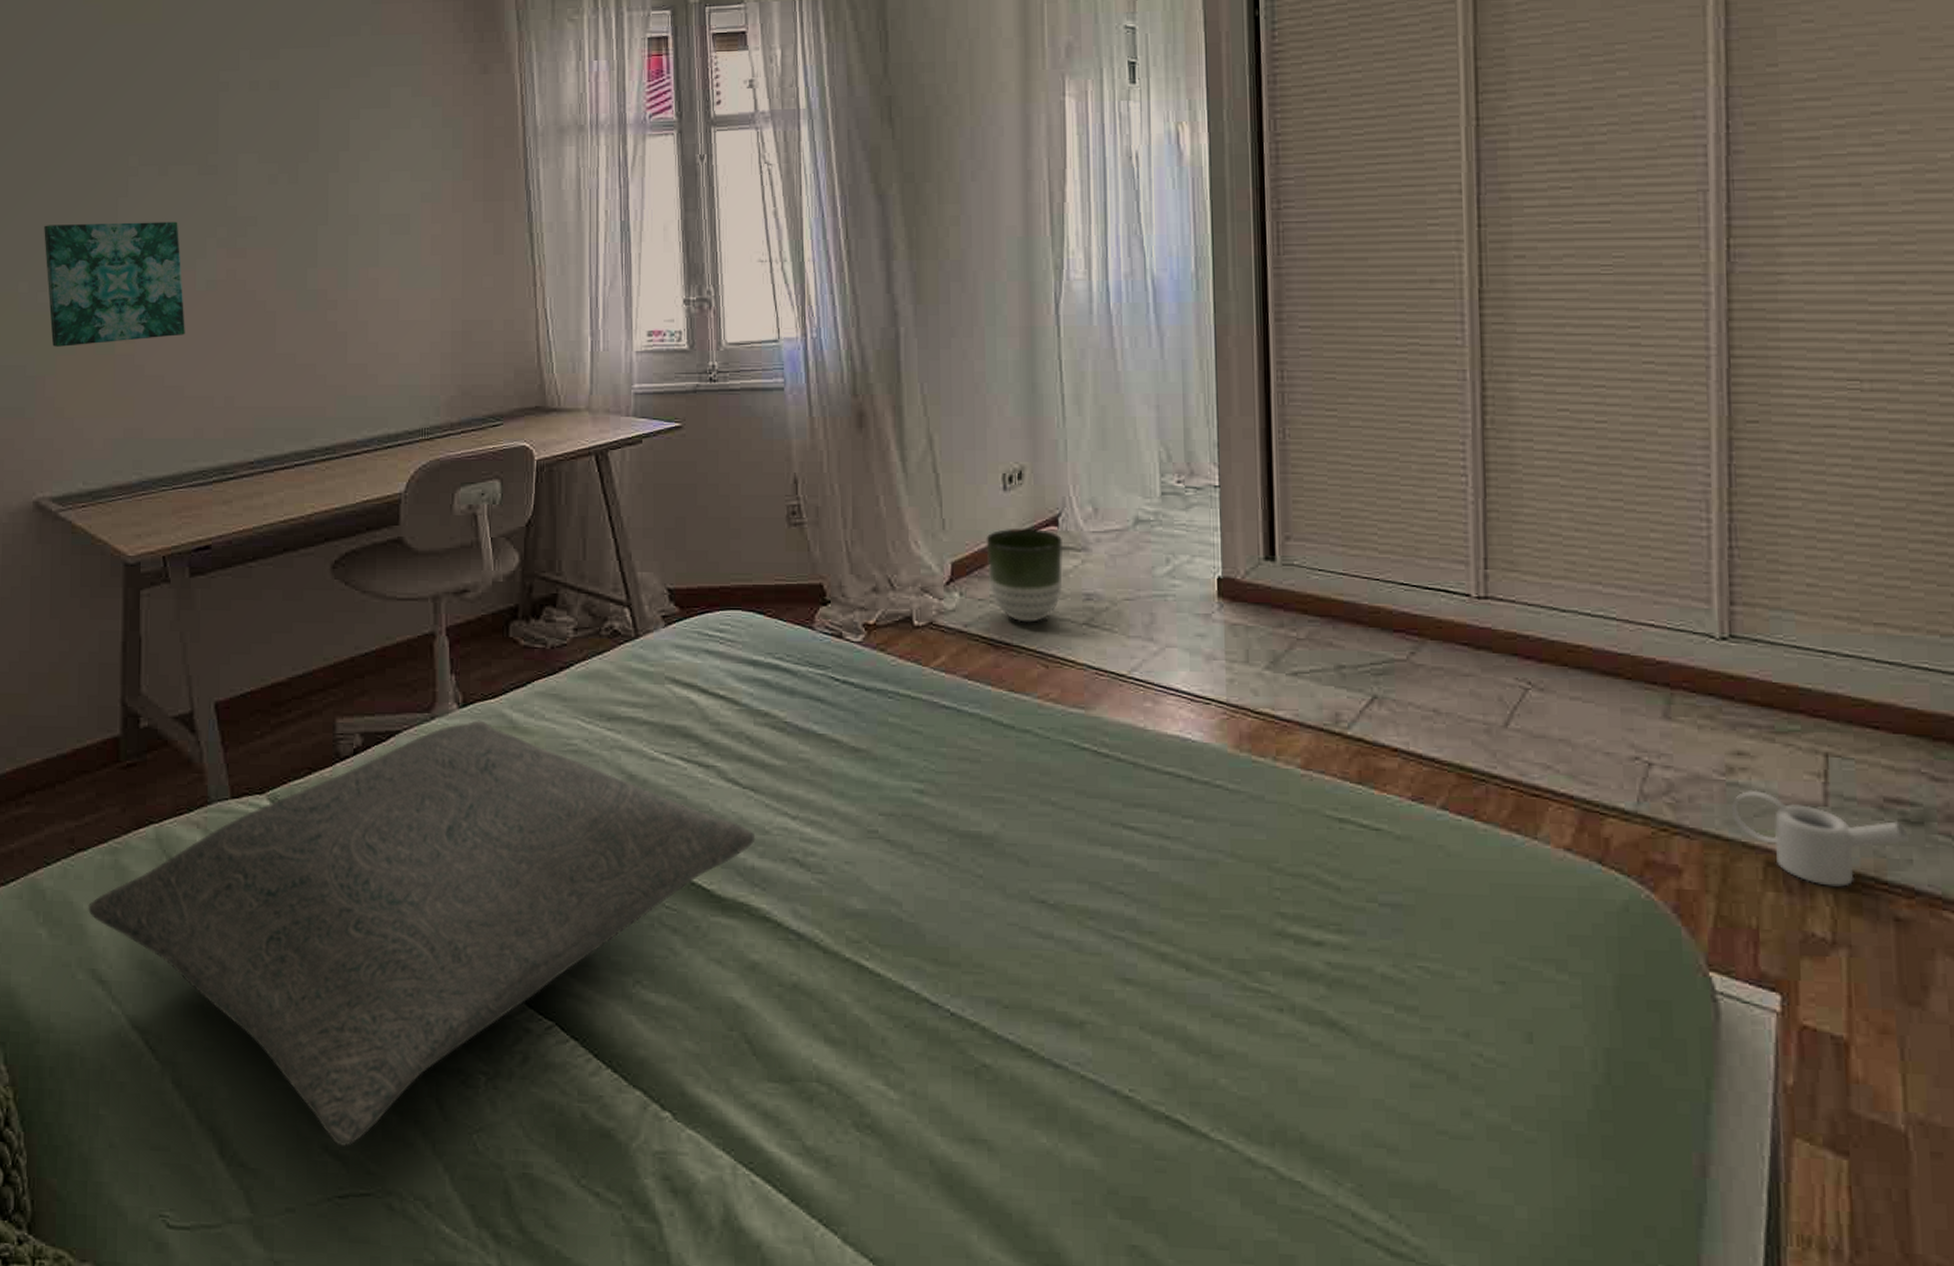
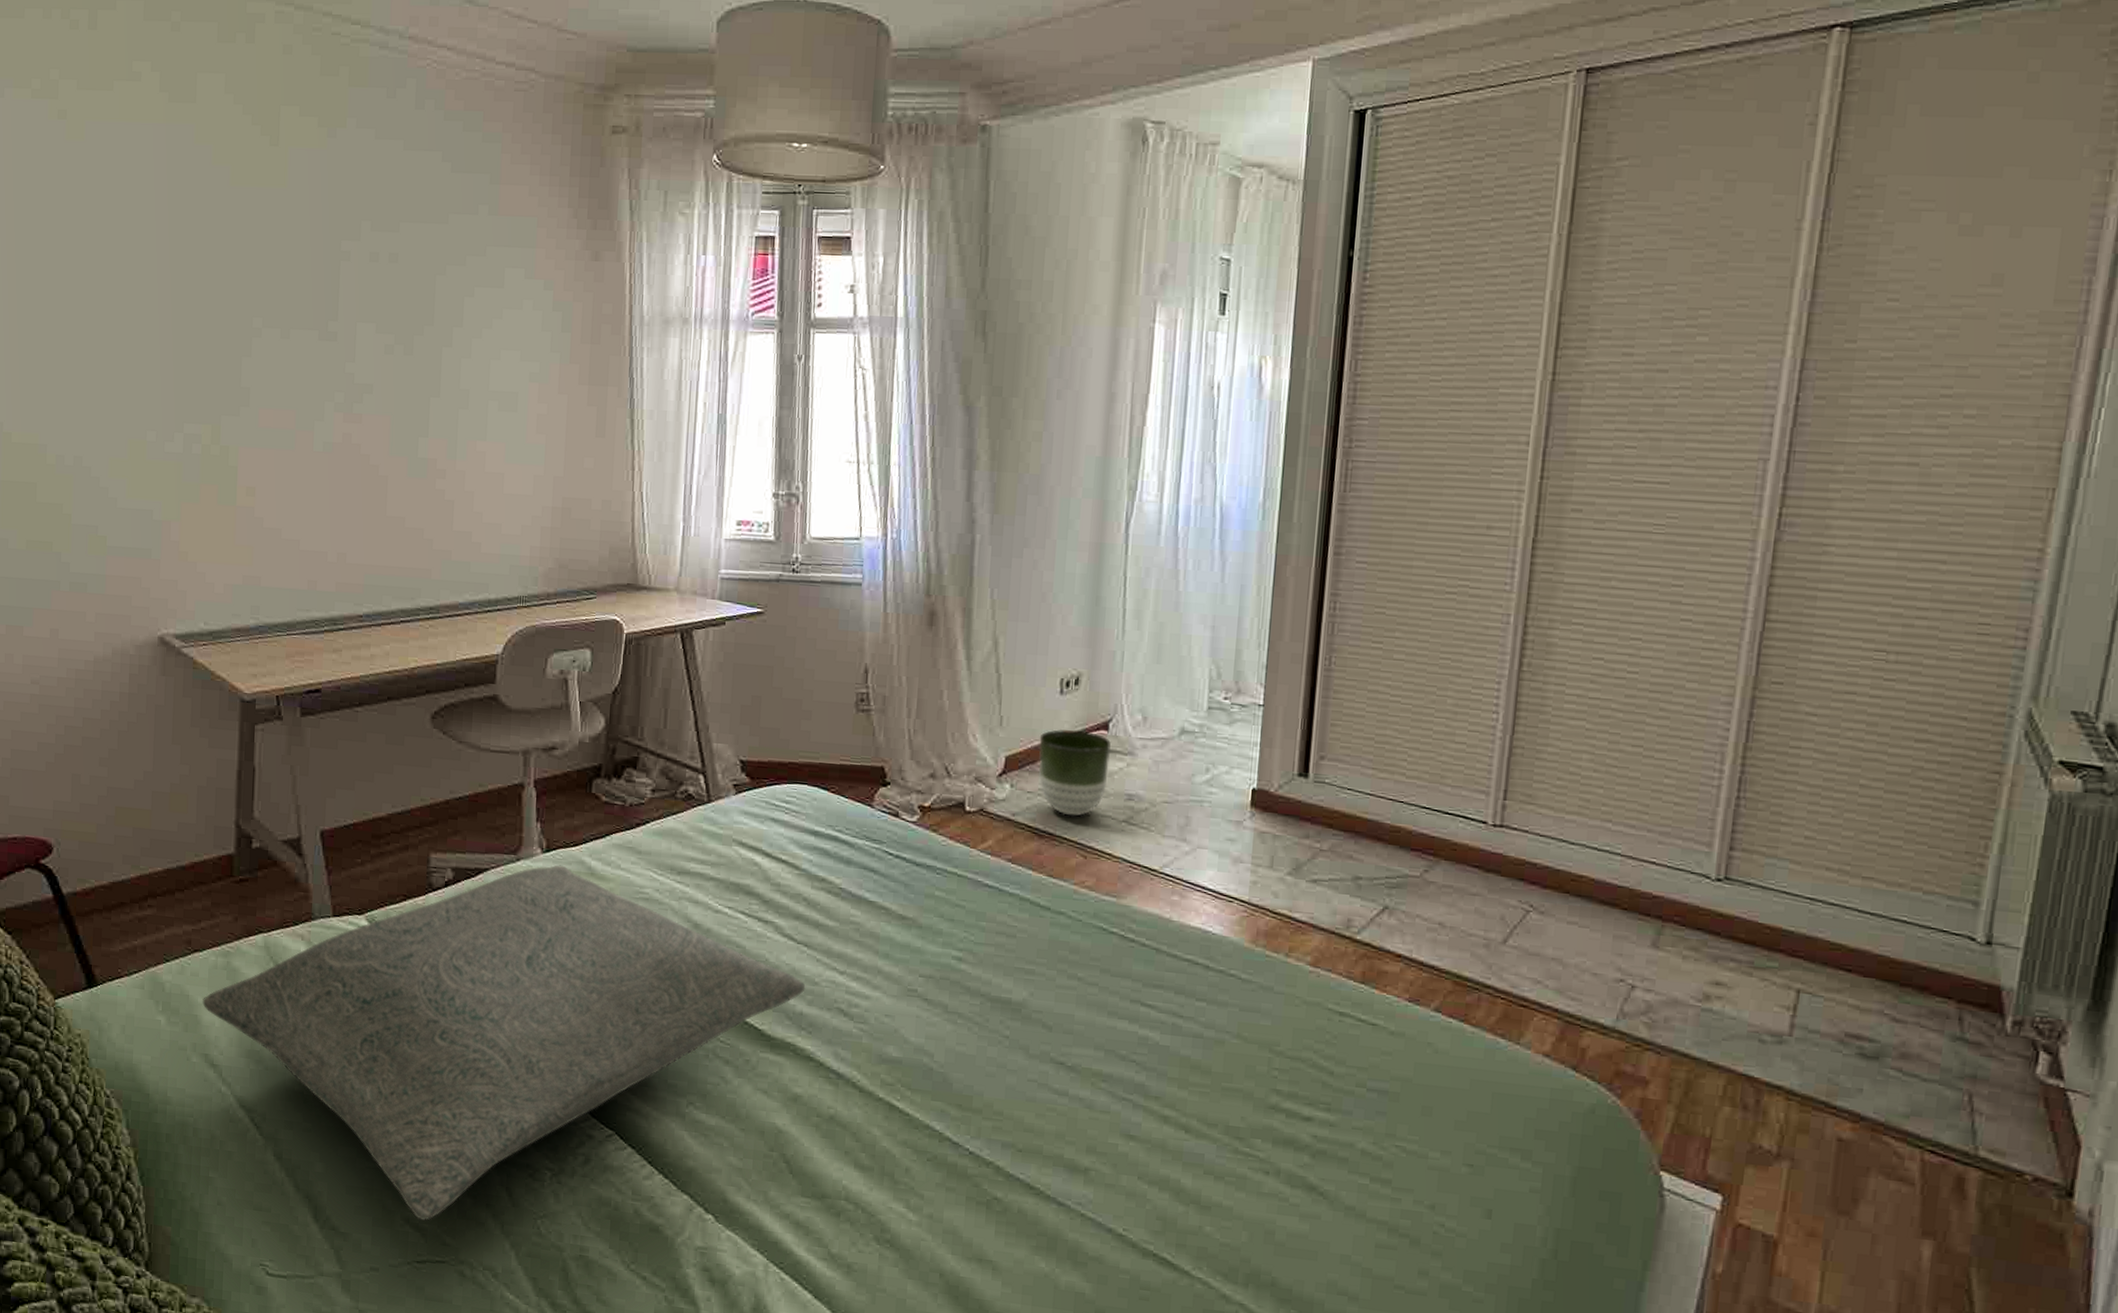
wall art: present [44,221,185,347] -> none [171,378,303,495]
watering can: present [1730,789,1909,887] -> none [1701,1016,1863,1108]

